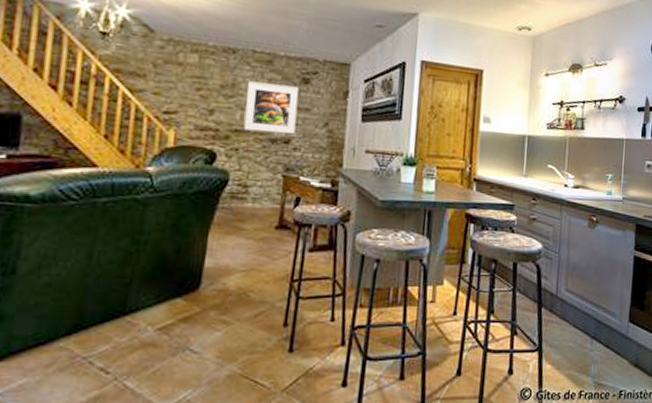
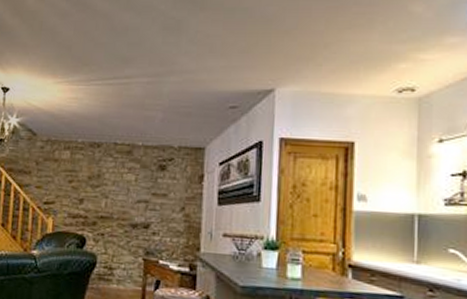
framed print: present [243,81,300,134] -> none [108,171,157,219]

